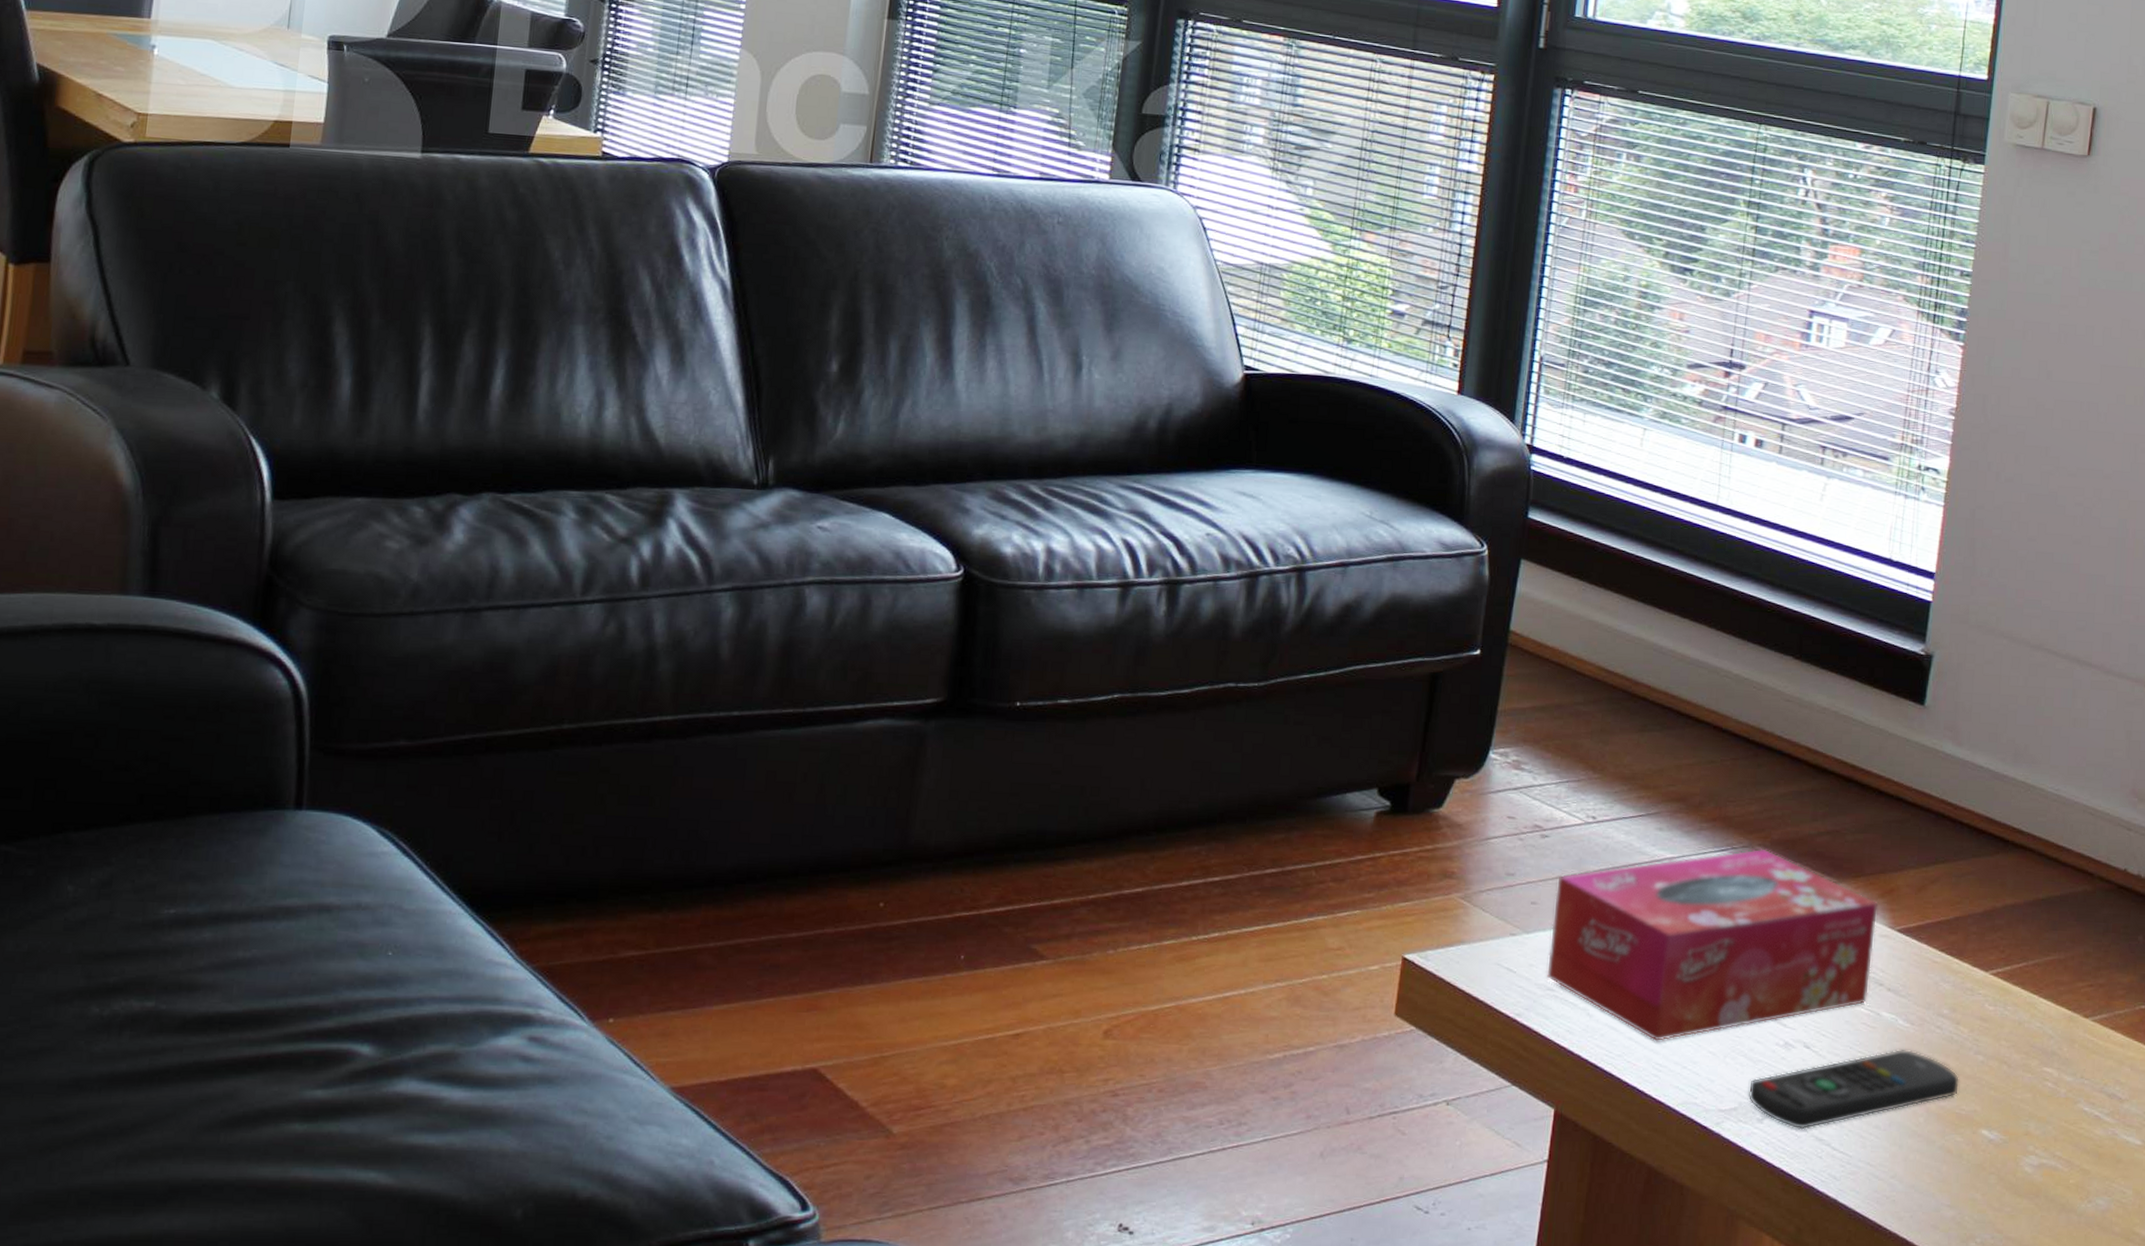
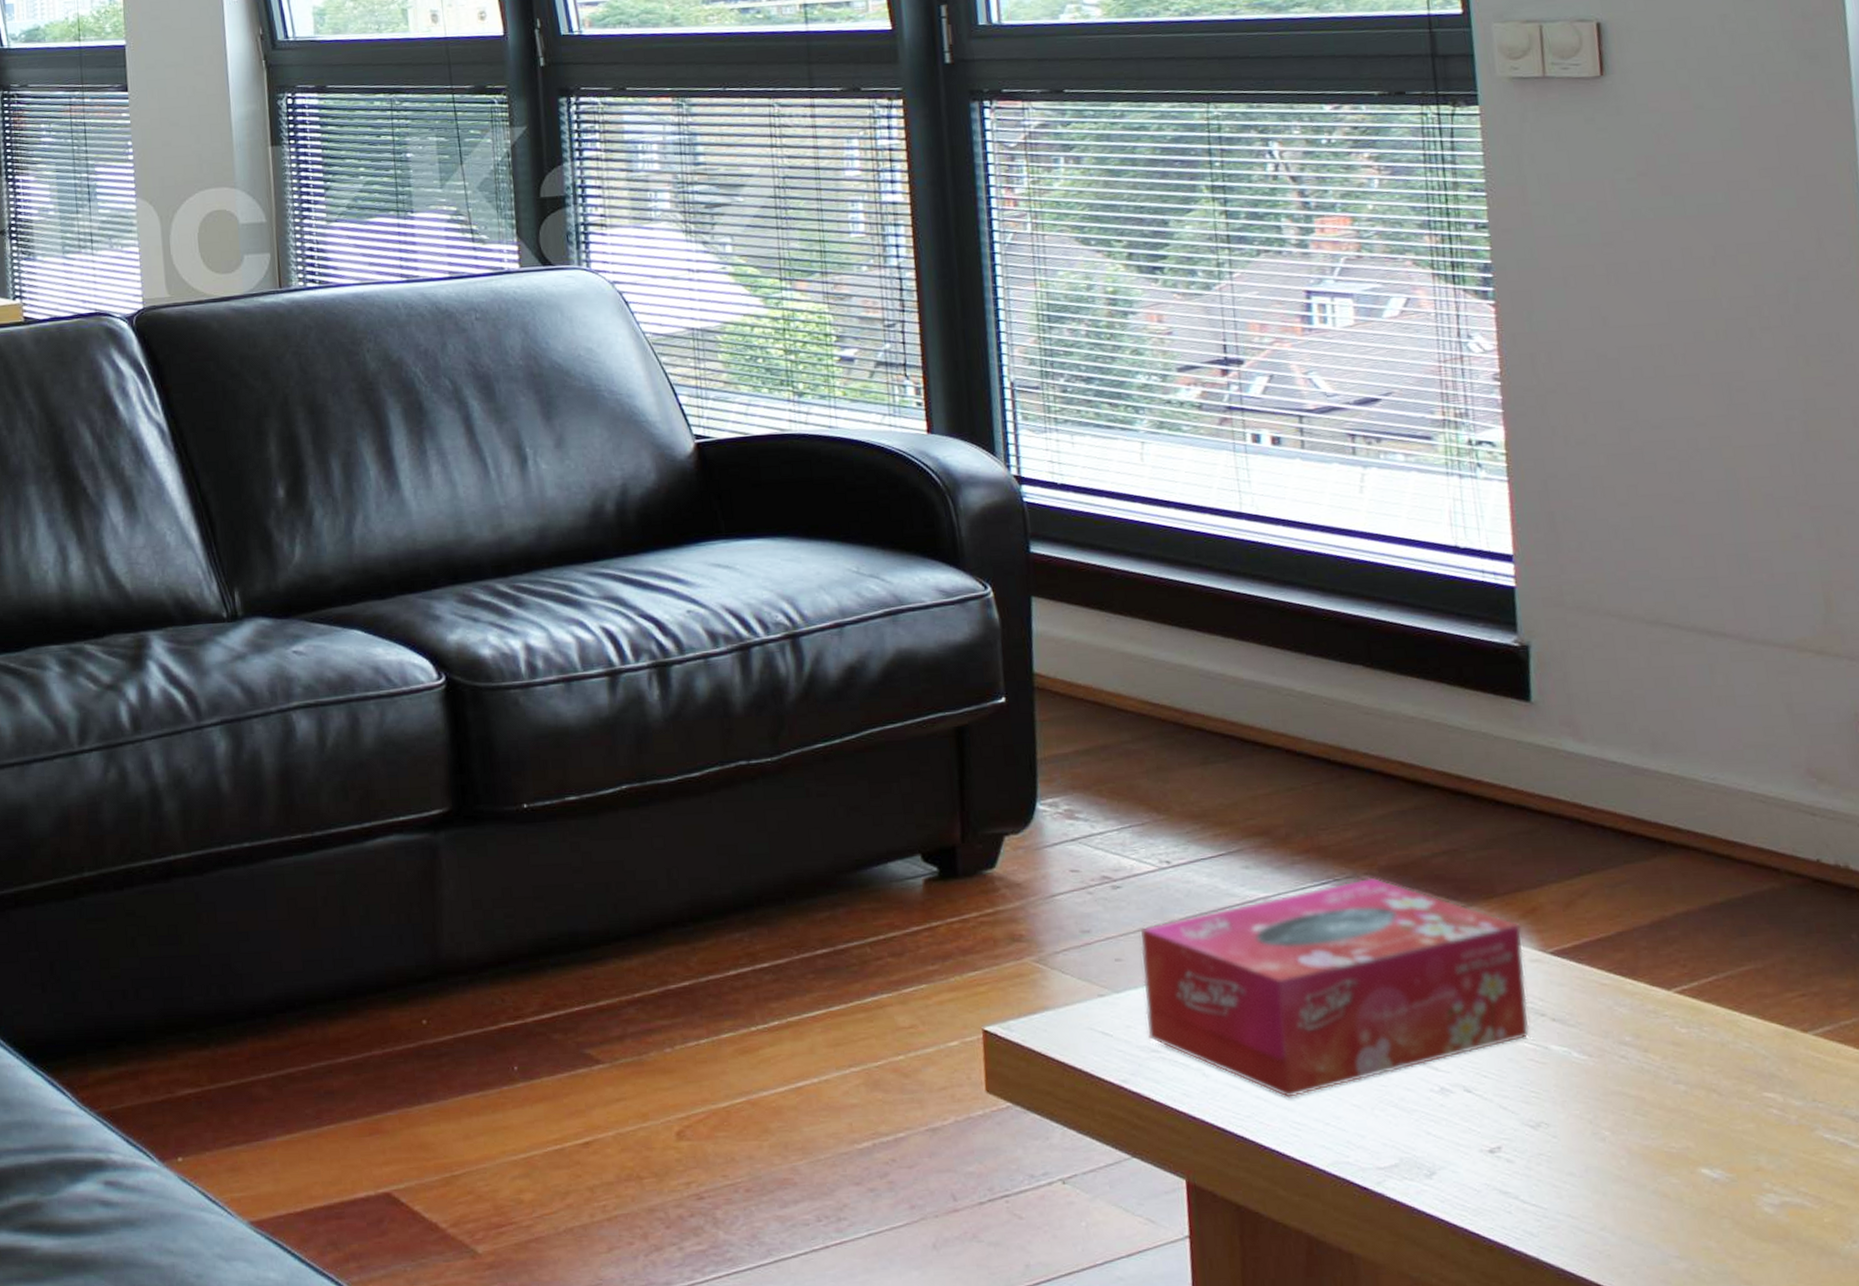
remote control: present [1748,1049,1960,1130] -> none [1407,1084,1663,1183]

